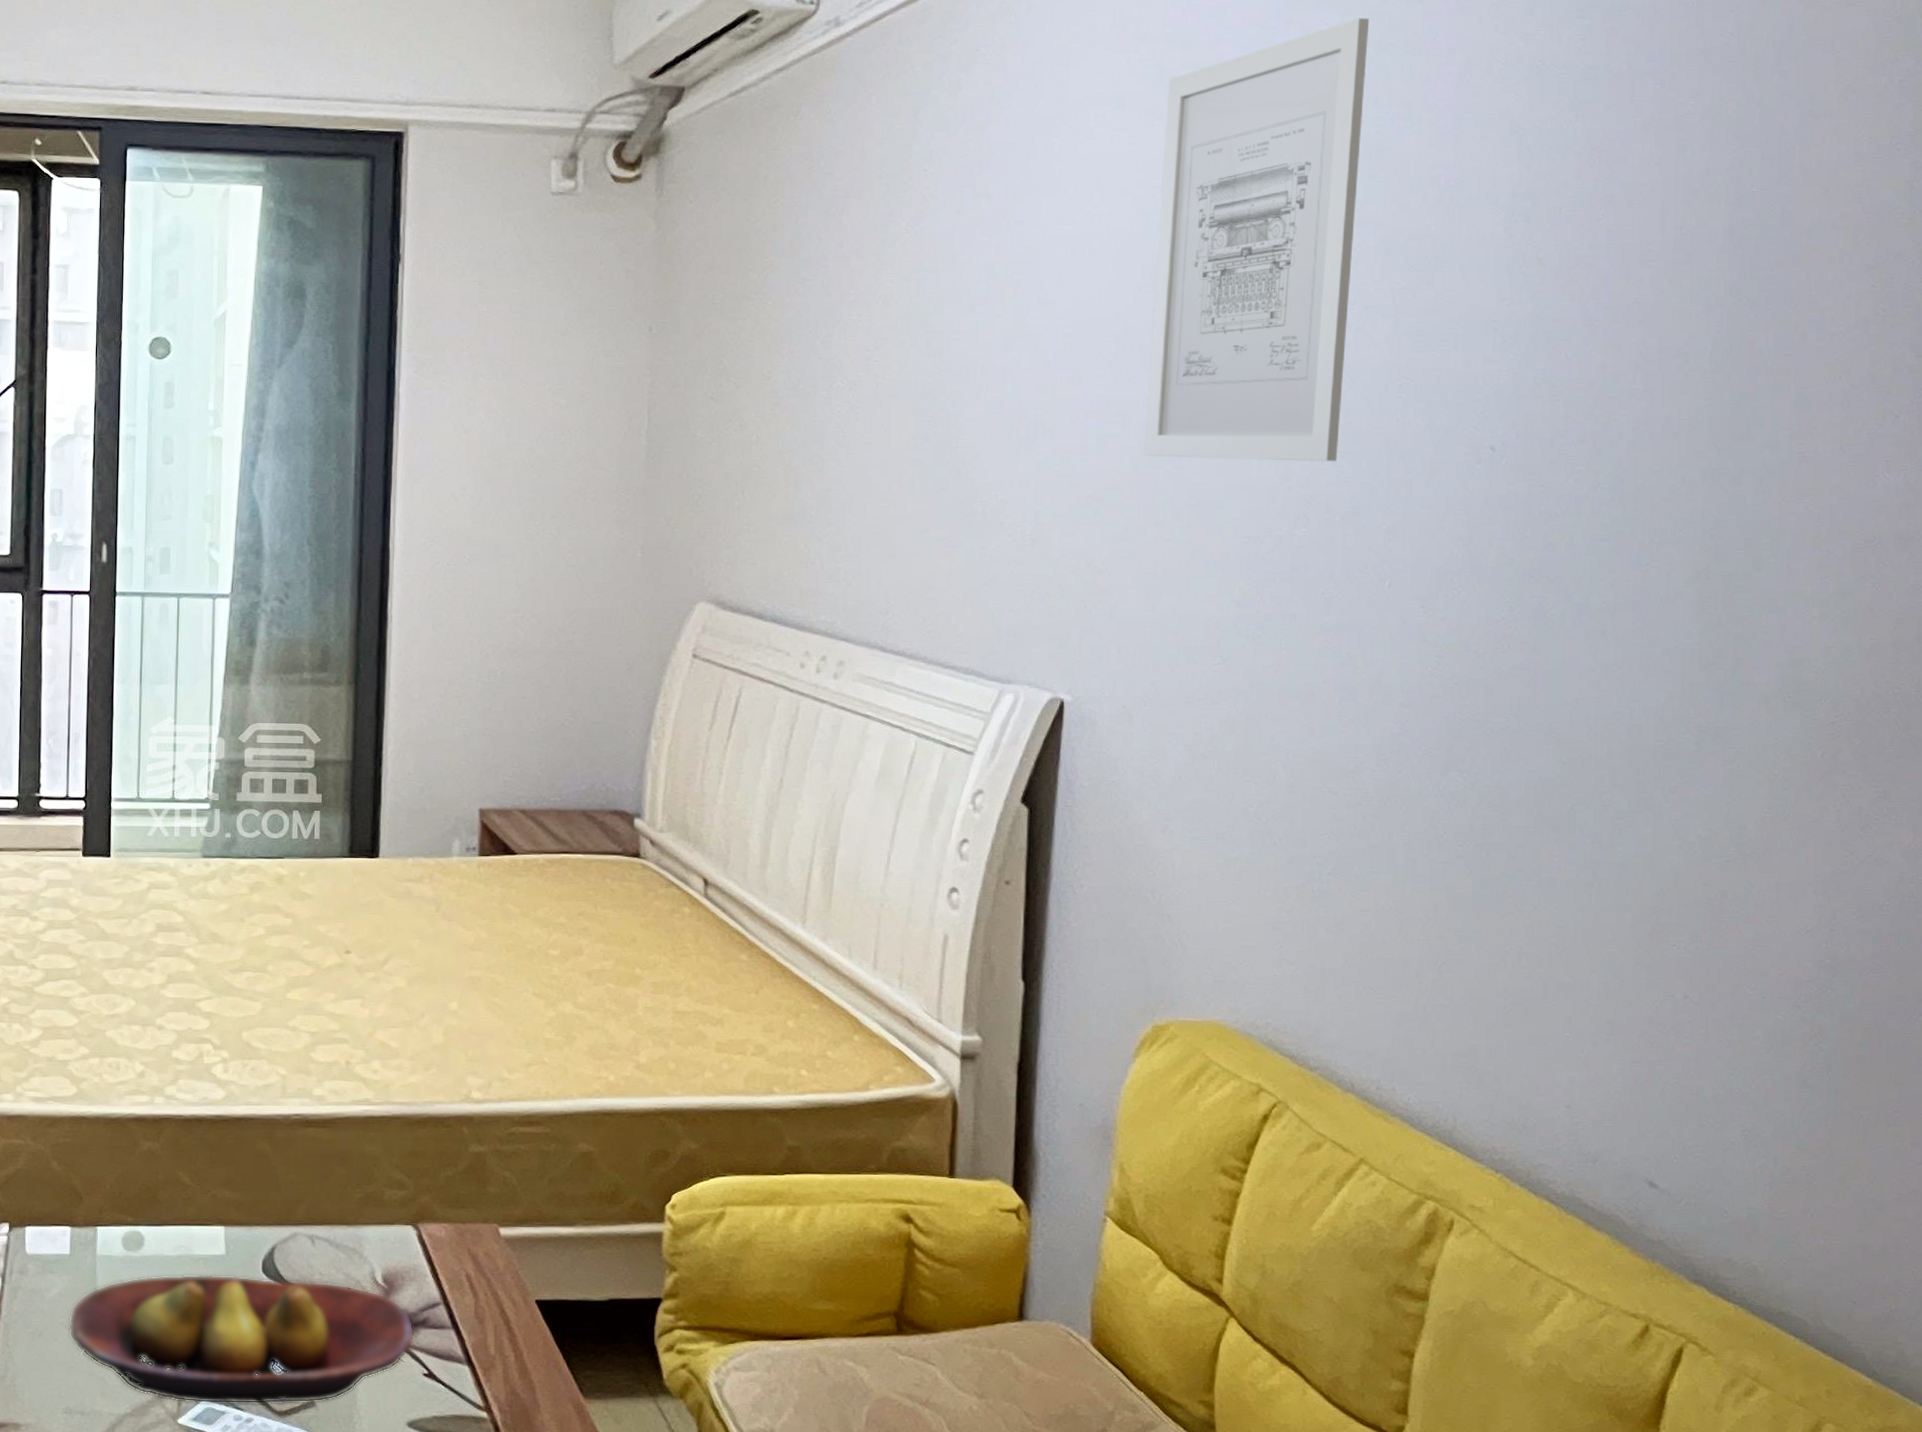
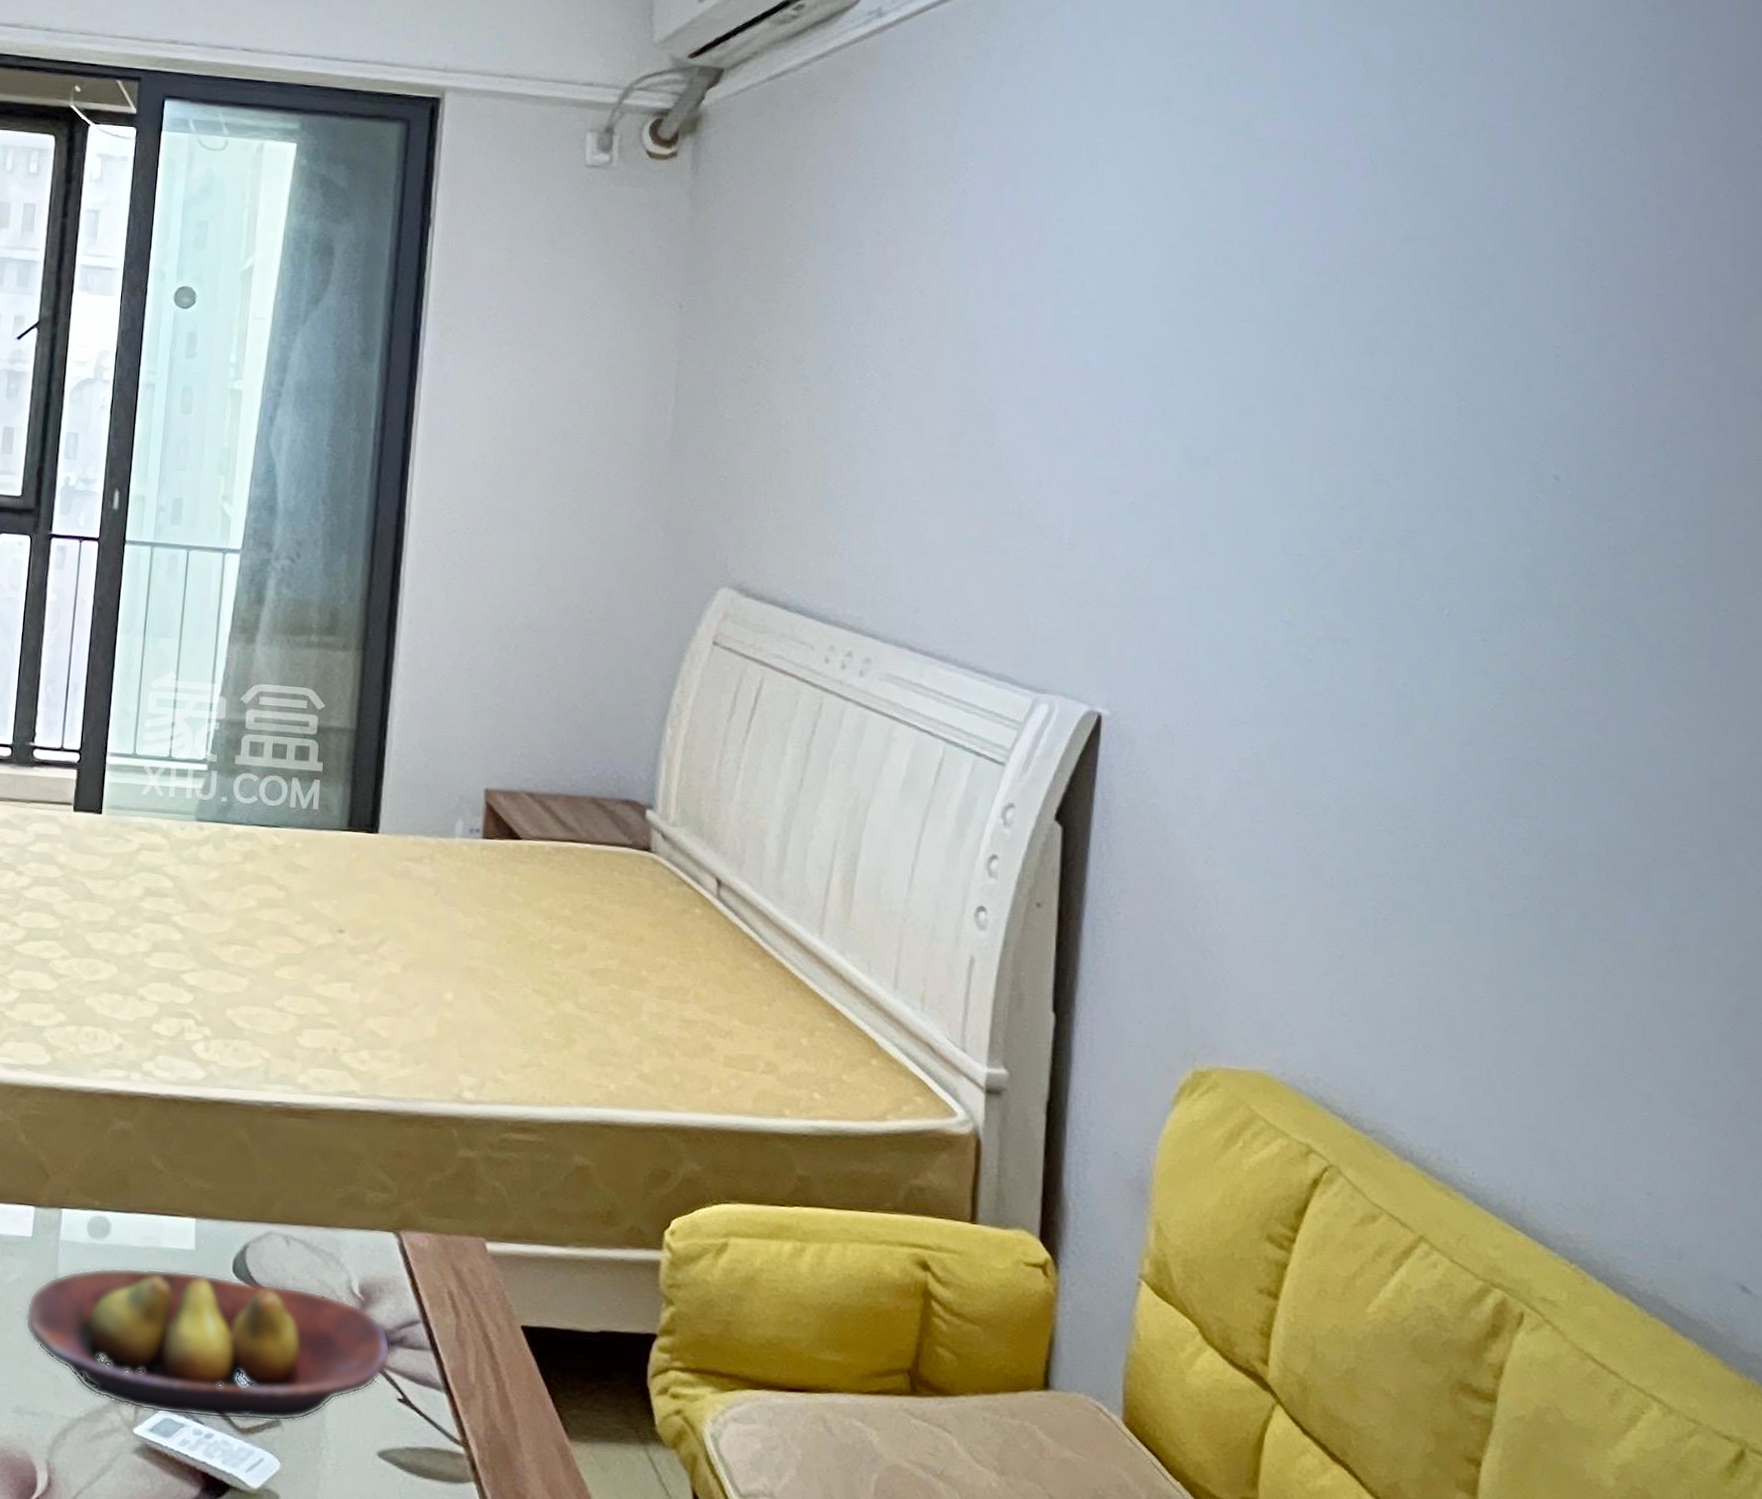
wall art: present [1144,17,1370,462] -> none [1188,34,1424,483]

